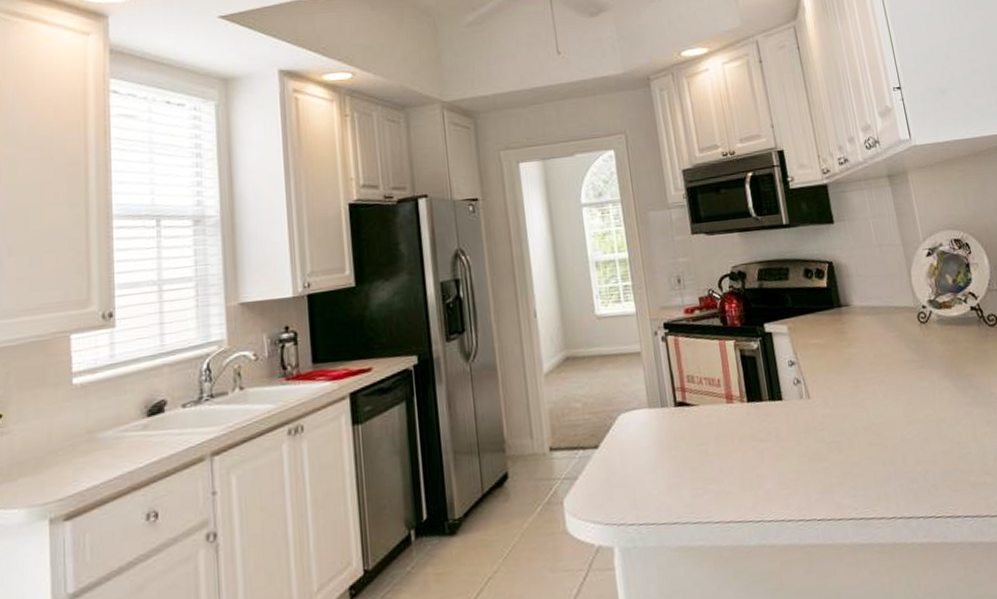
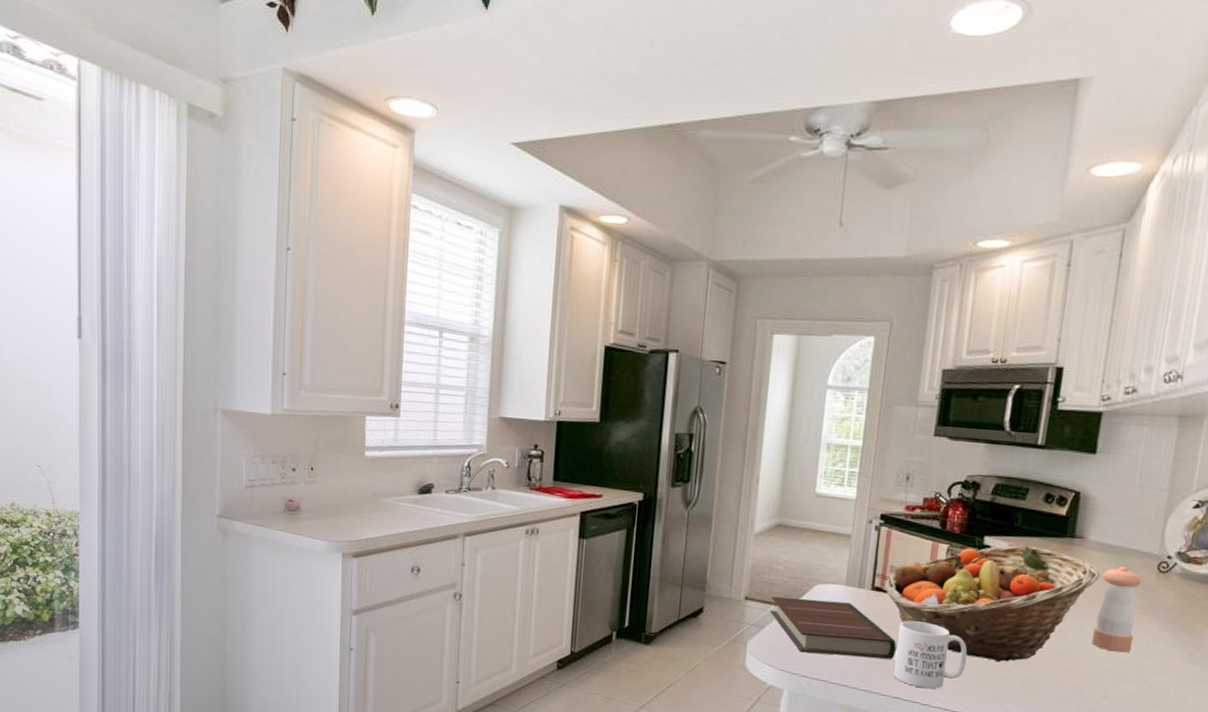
book: none [578,426,716,497] -> present [770,597,896,659]
fruit basket: none [686,323,874,454] -> present [884,545,1100,663]
mug: none [712,427,786,504] -> present [894,620,968,689]
pepper shaker: none [876,324,924,413] -> present [1092,566,1142,653]

